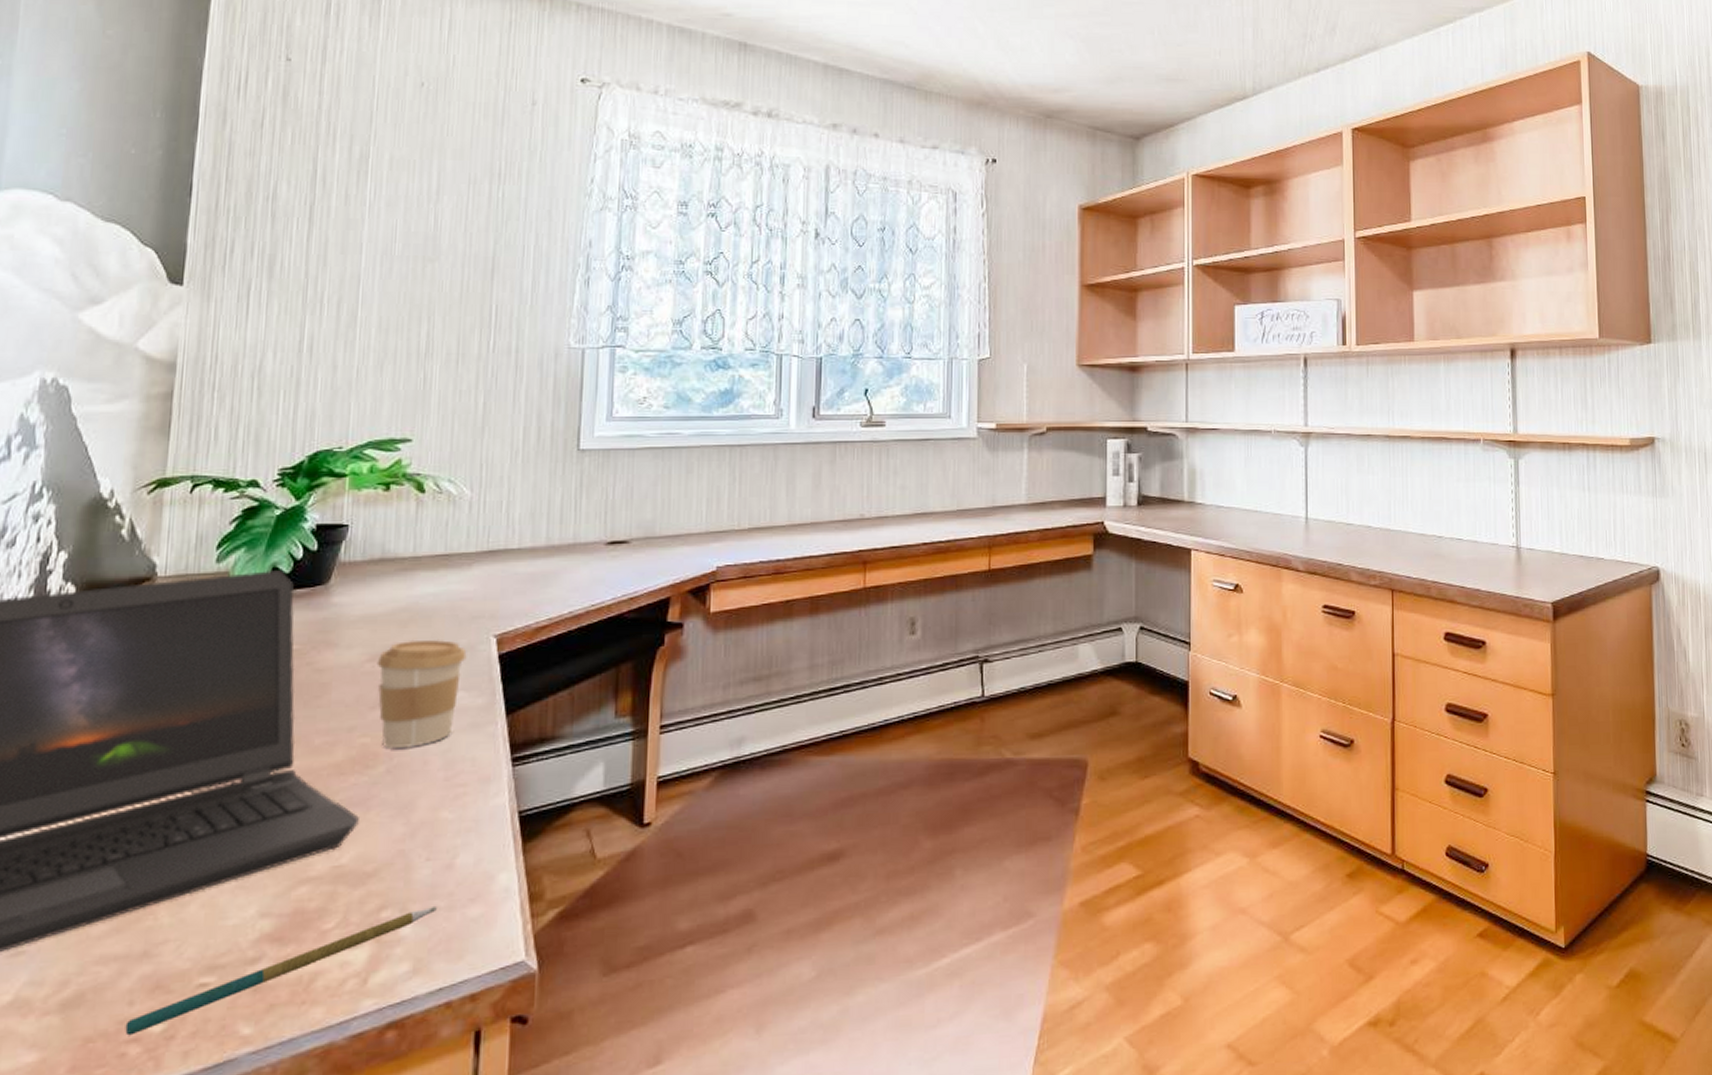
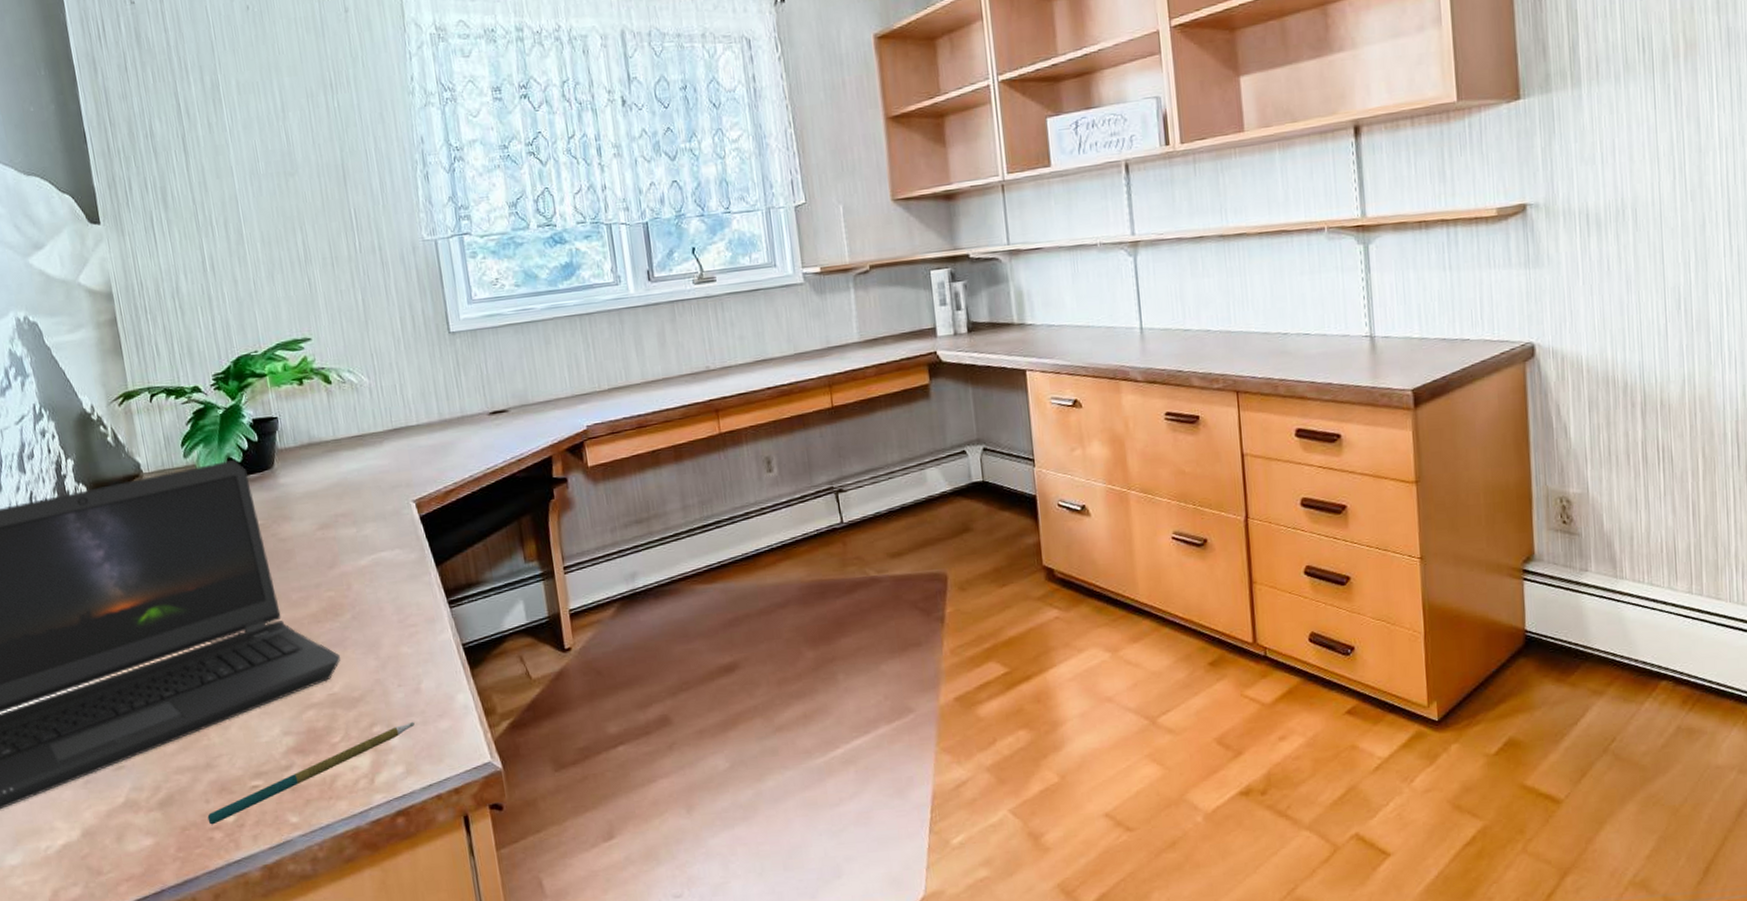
coffee cup: present [377,639,467,748] -> none [325,507,396,599]

